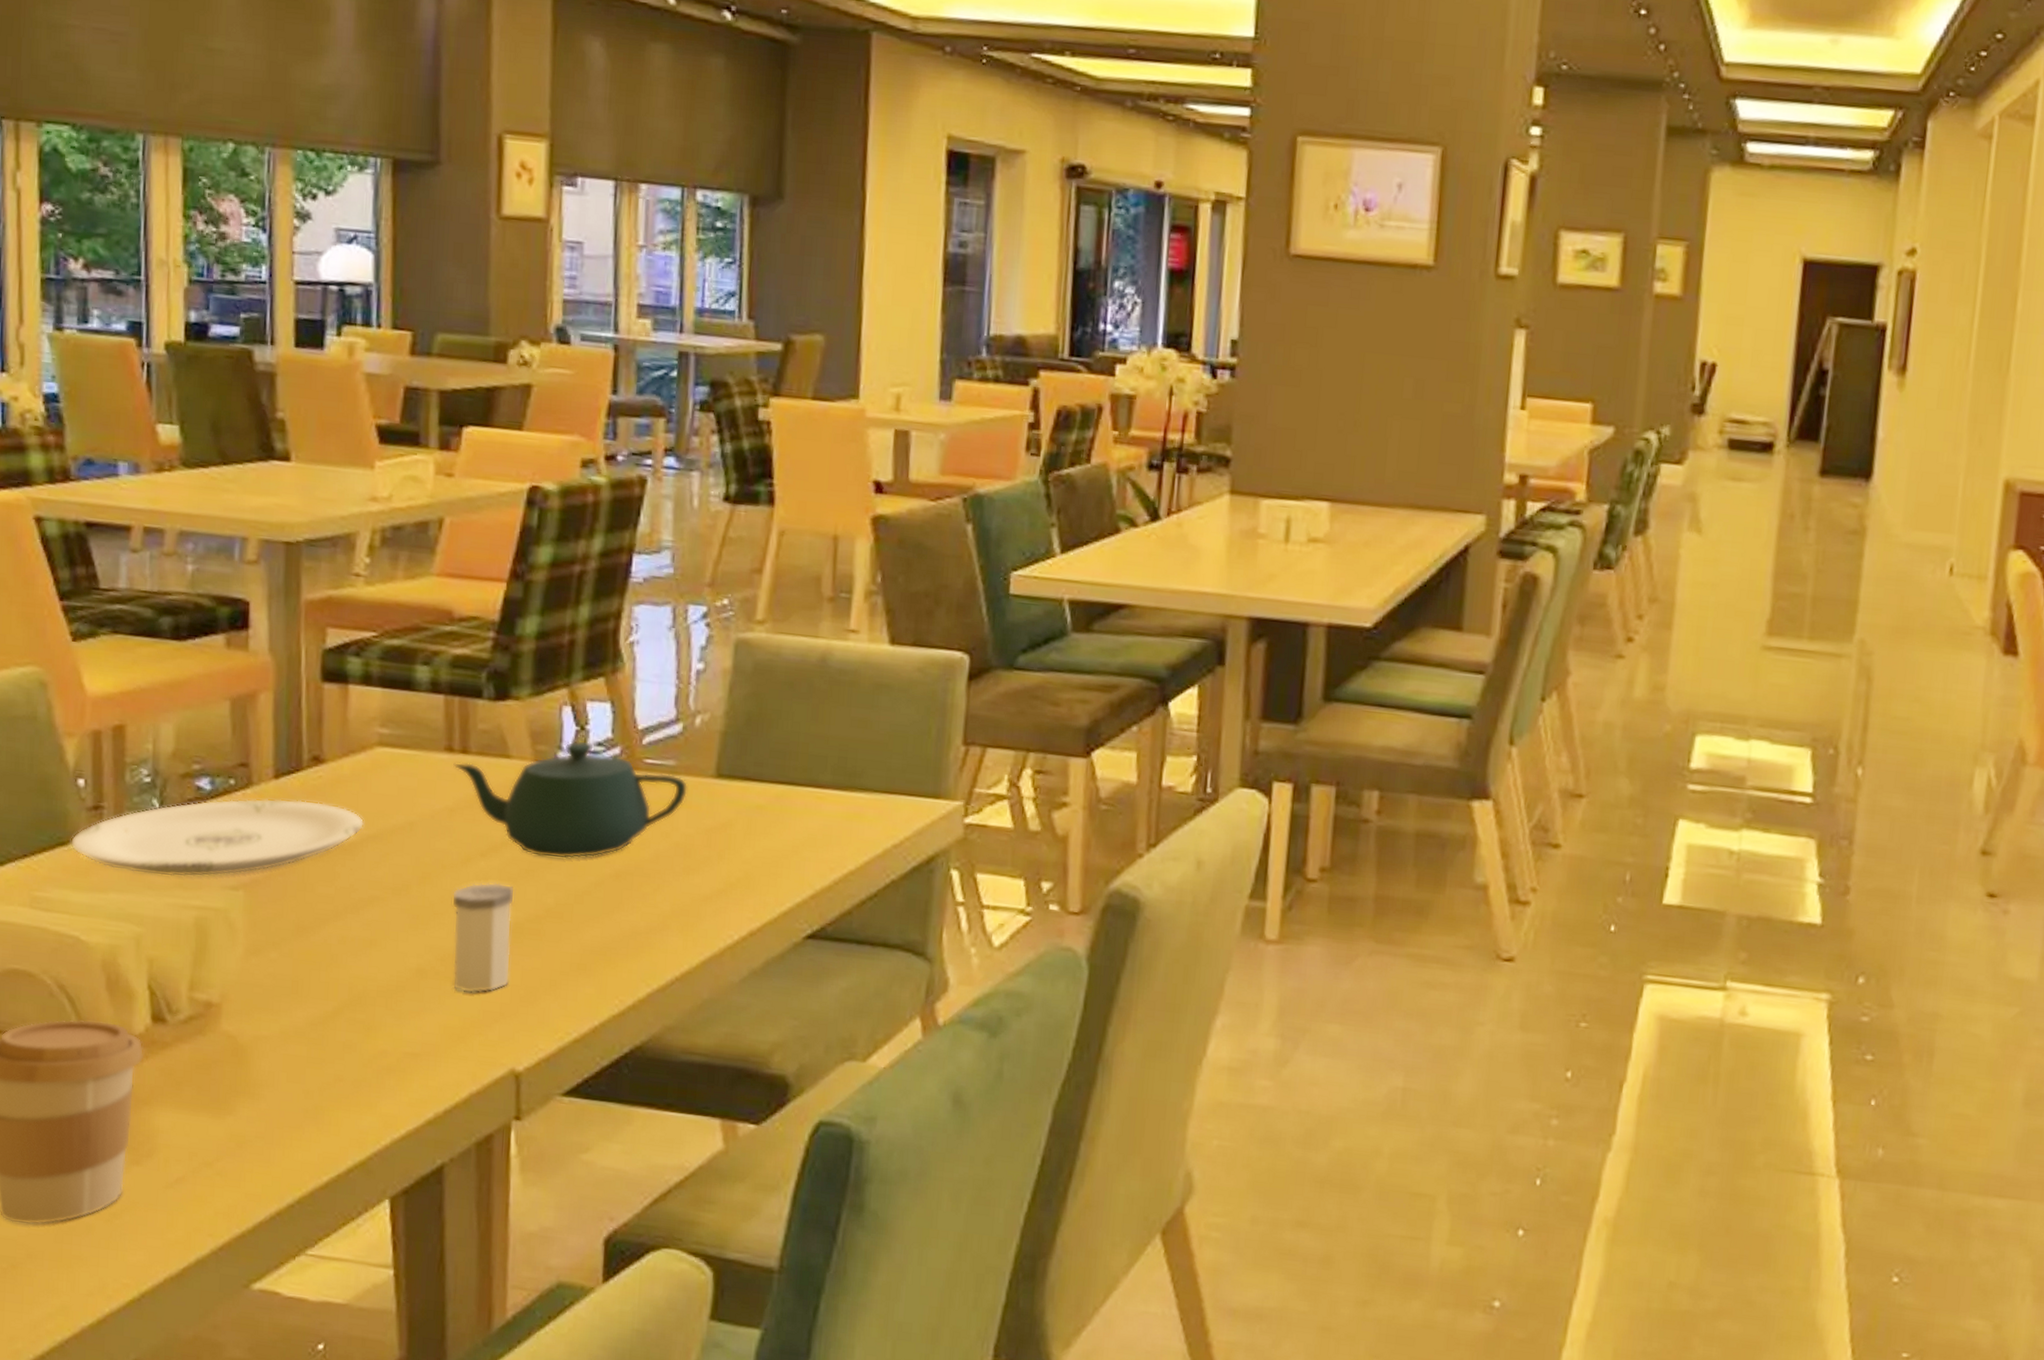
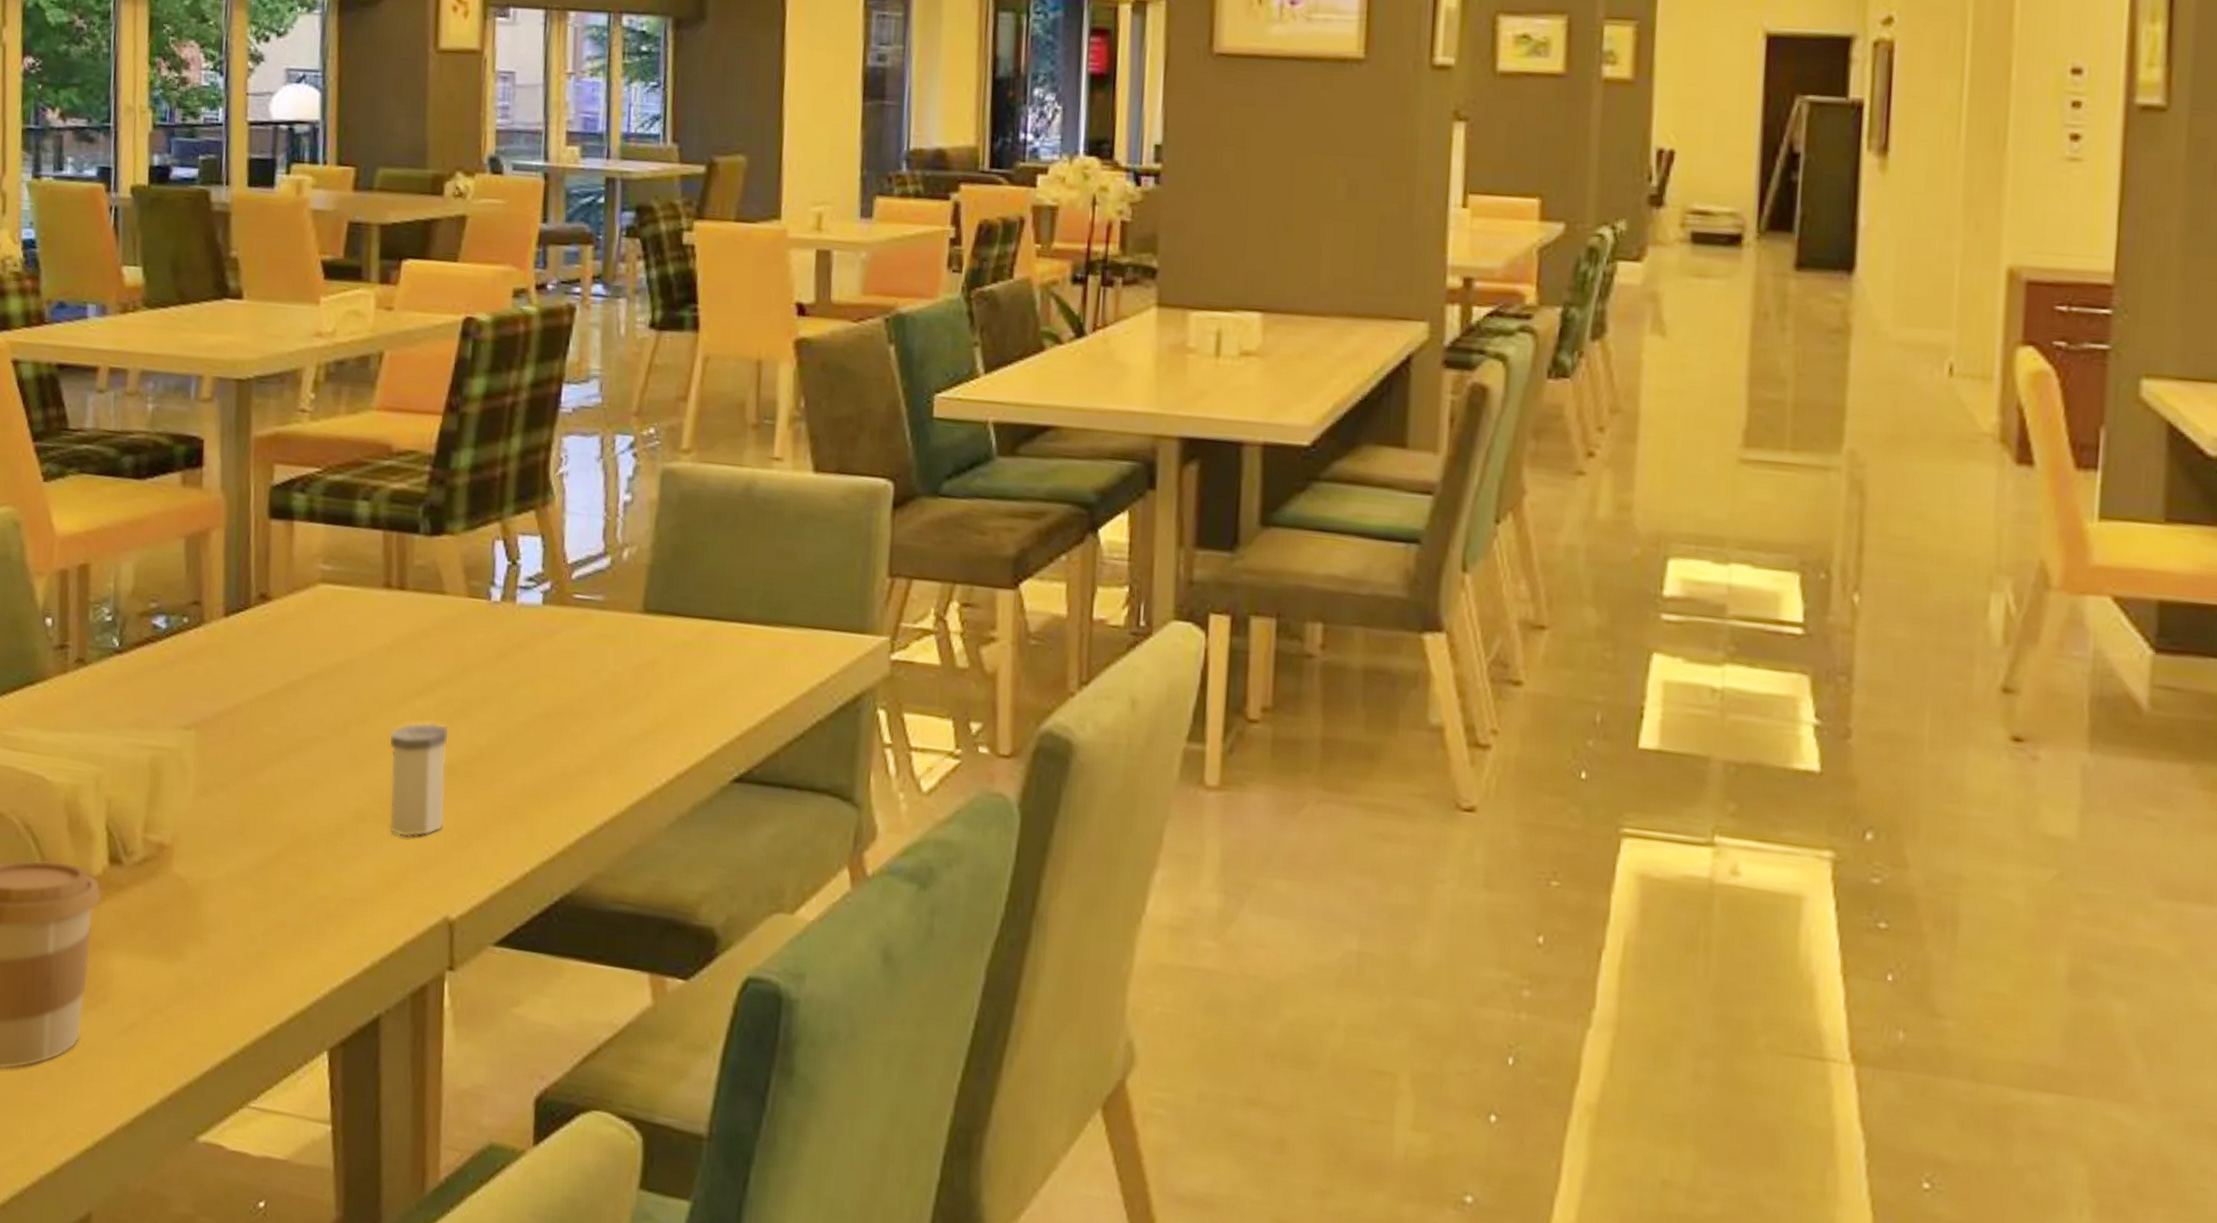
plate: present [70,798,365,877] -> none [38,636,308,717]
teapot: present [453,740,688,859] -> none [391,575,616,698]

